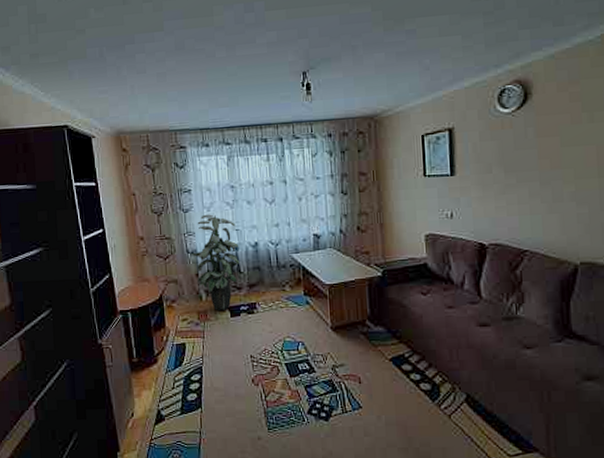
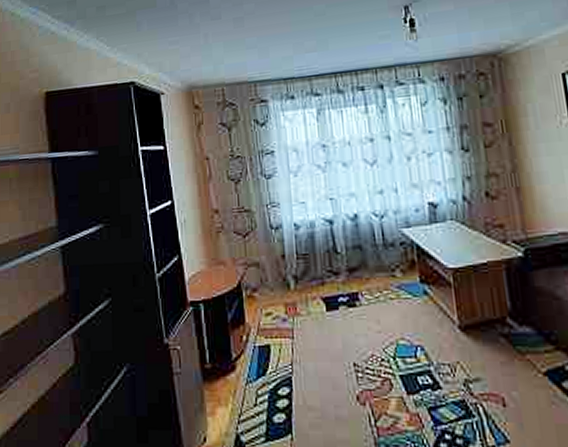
indoor plant: present [191,214,239,310] -> none [276,180,335,302]

